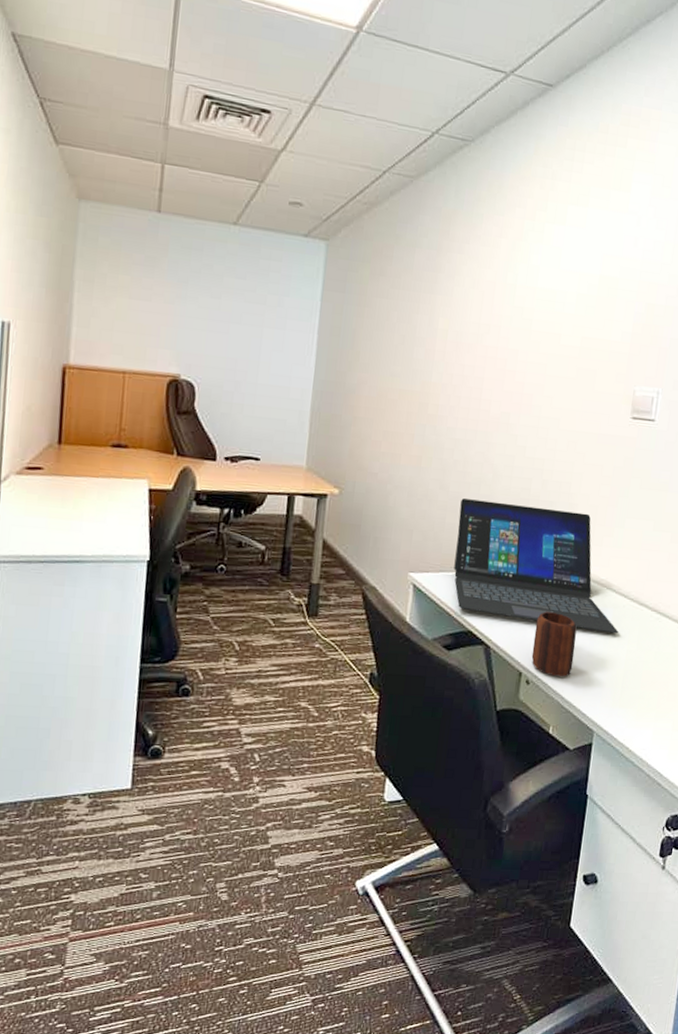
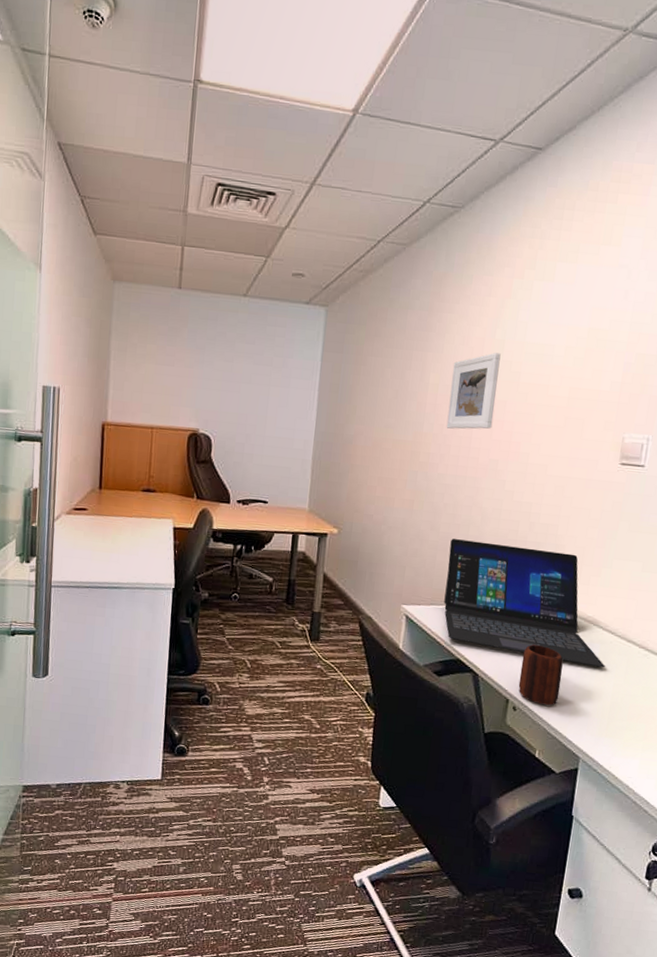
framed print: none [456,298,512,380] -> present [446,352,501,429]

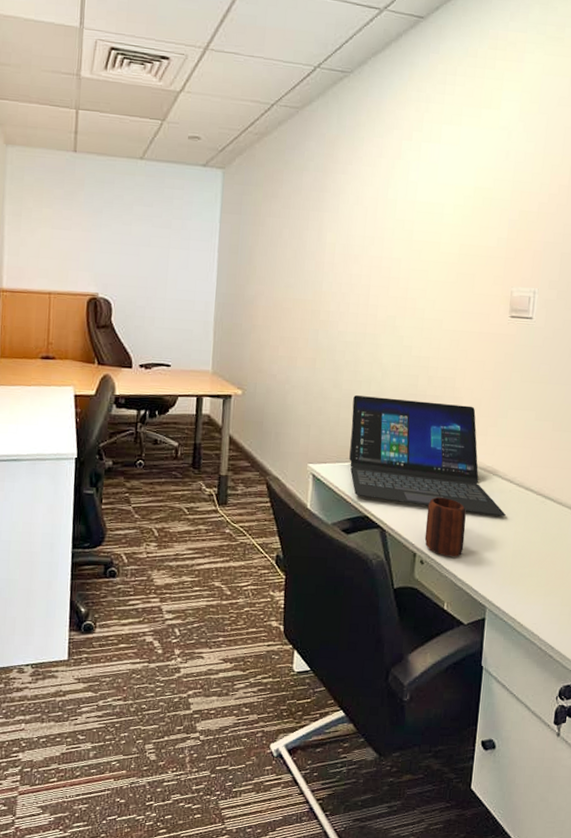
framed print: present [446,352,501,429] -> none [344,212,394,287]

